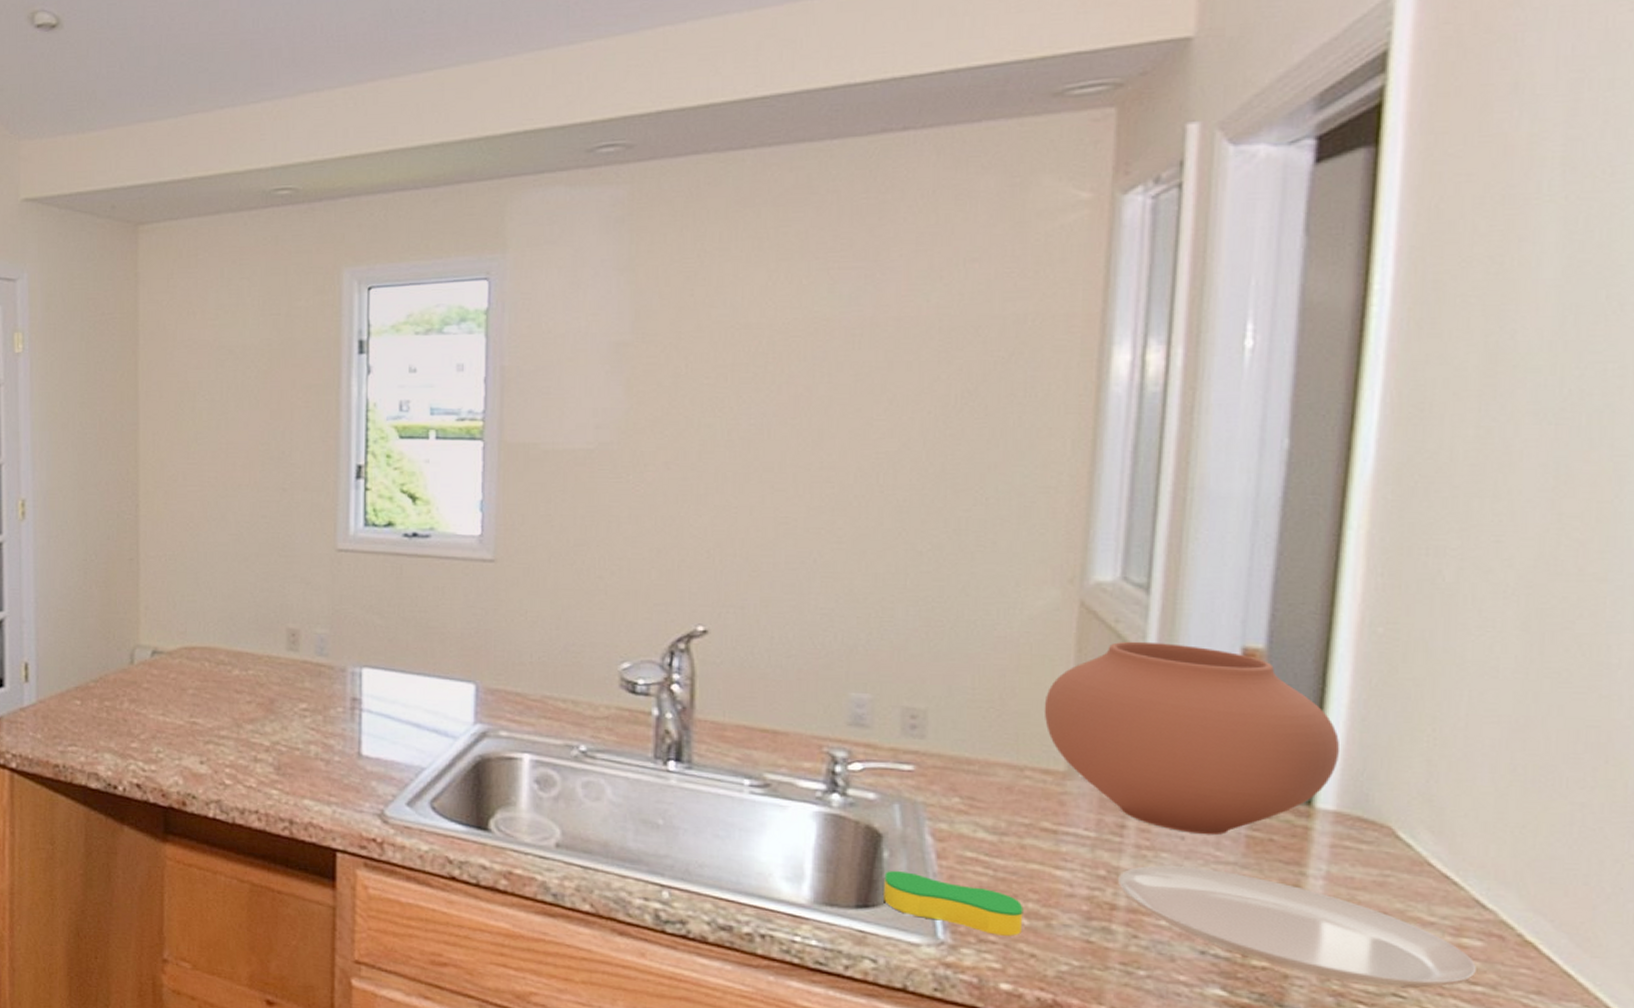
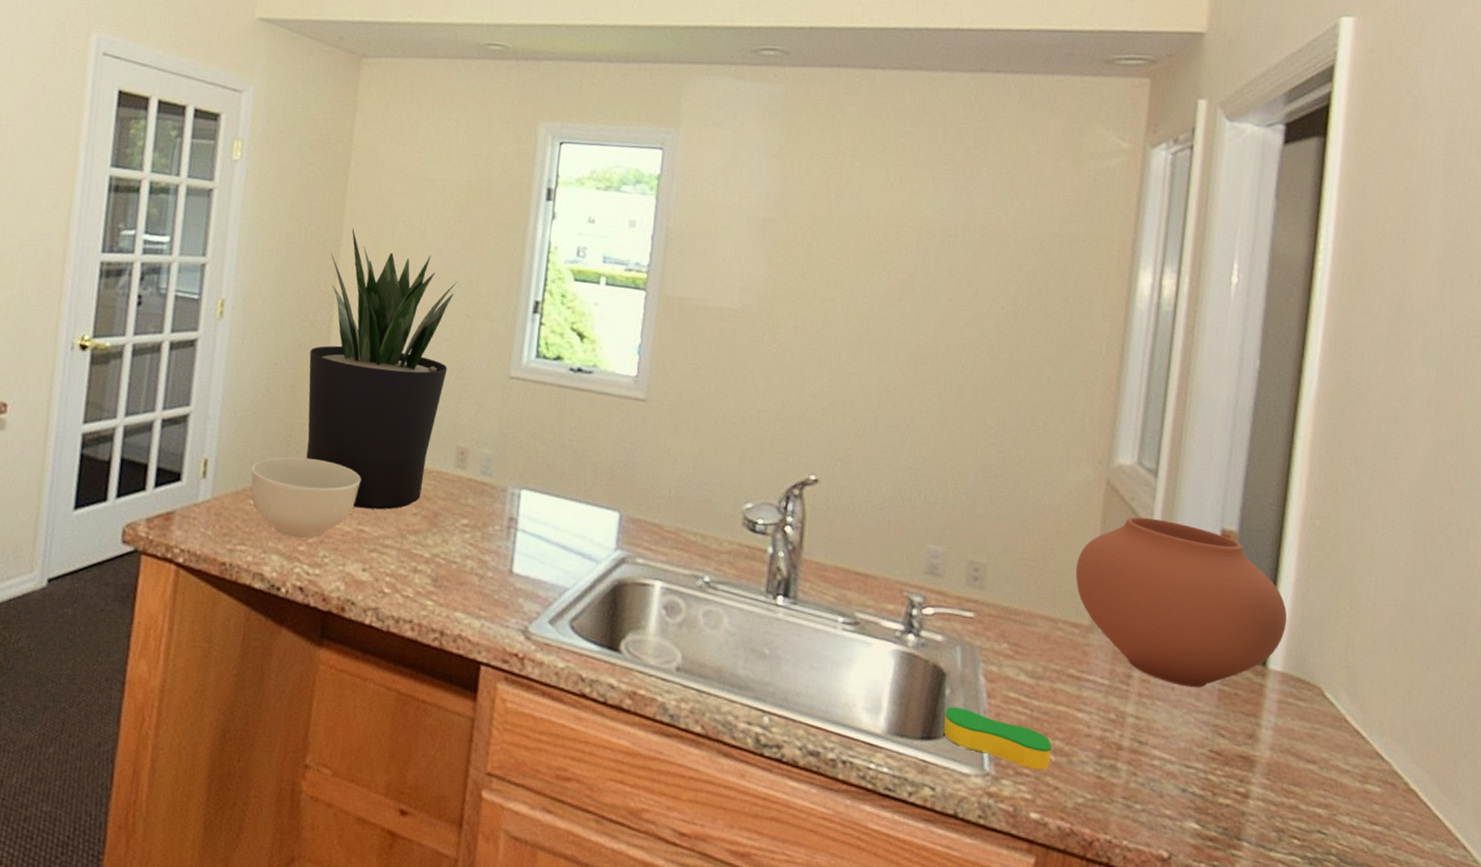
bowl: none [73,653,188,735] -> present [251,456,361,538]
planter: none [119,409,270,700] -> present [306,228,458,510]
plate: present [1118,865,1476,988] -> none [1124,712,1376,827]

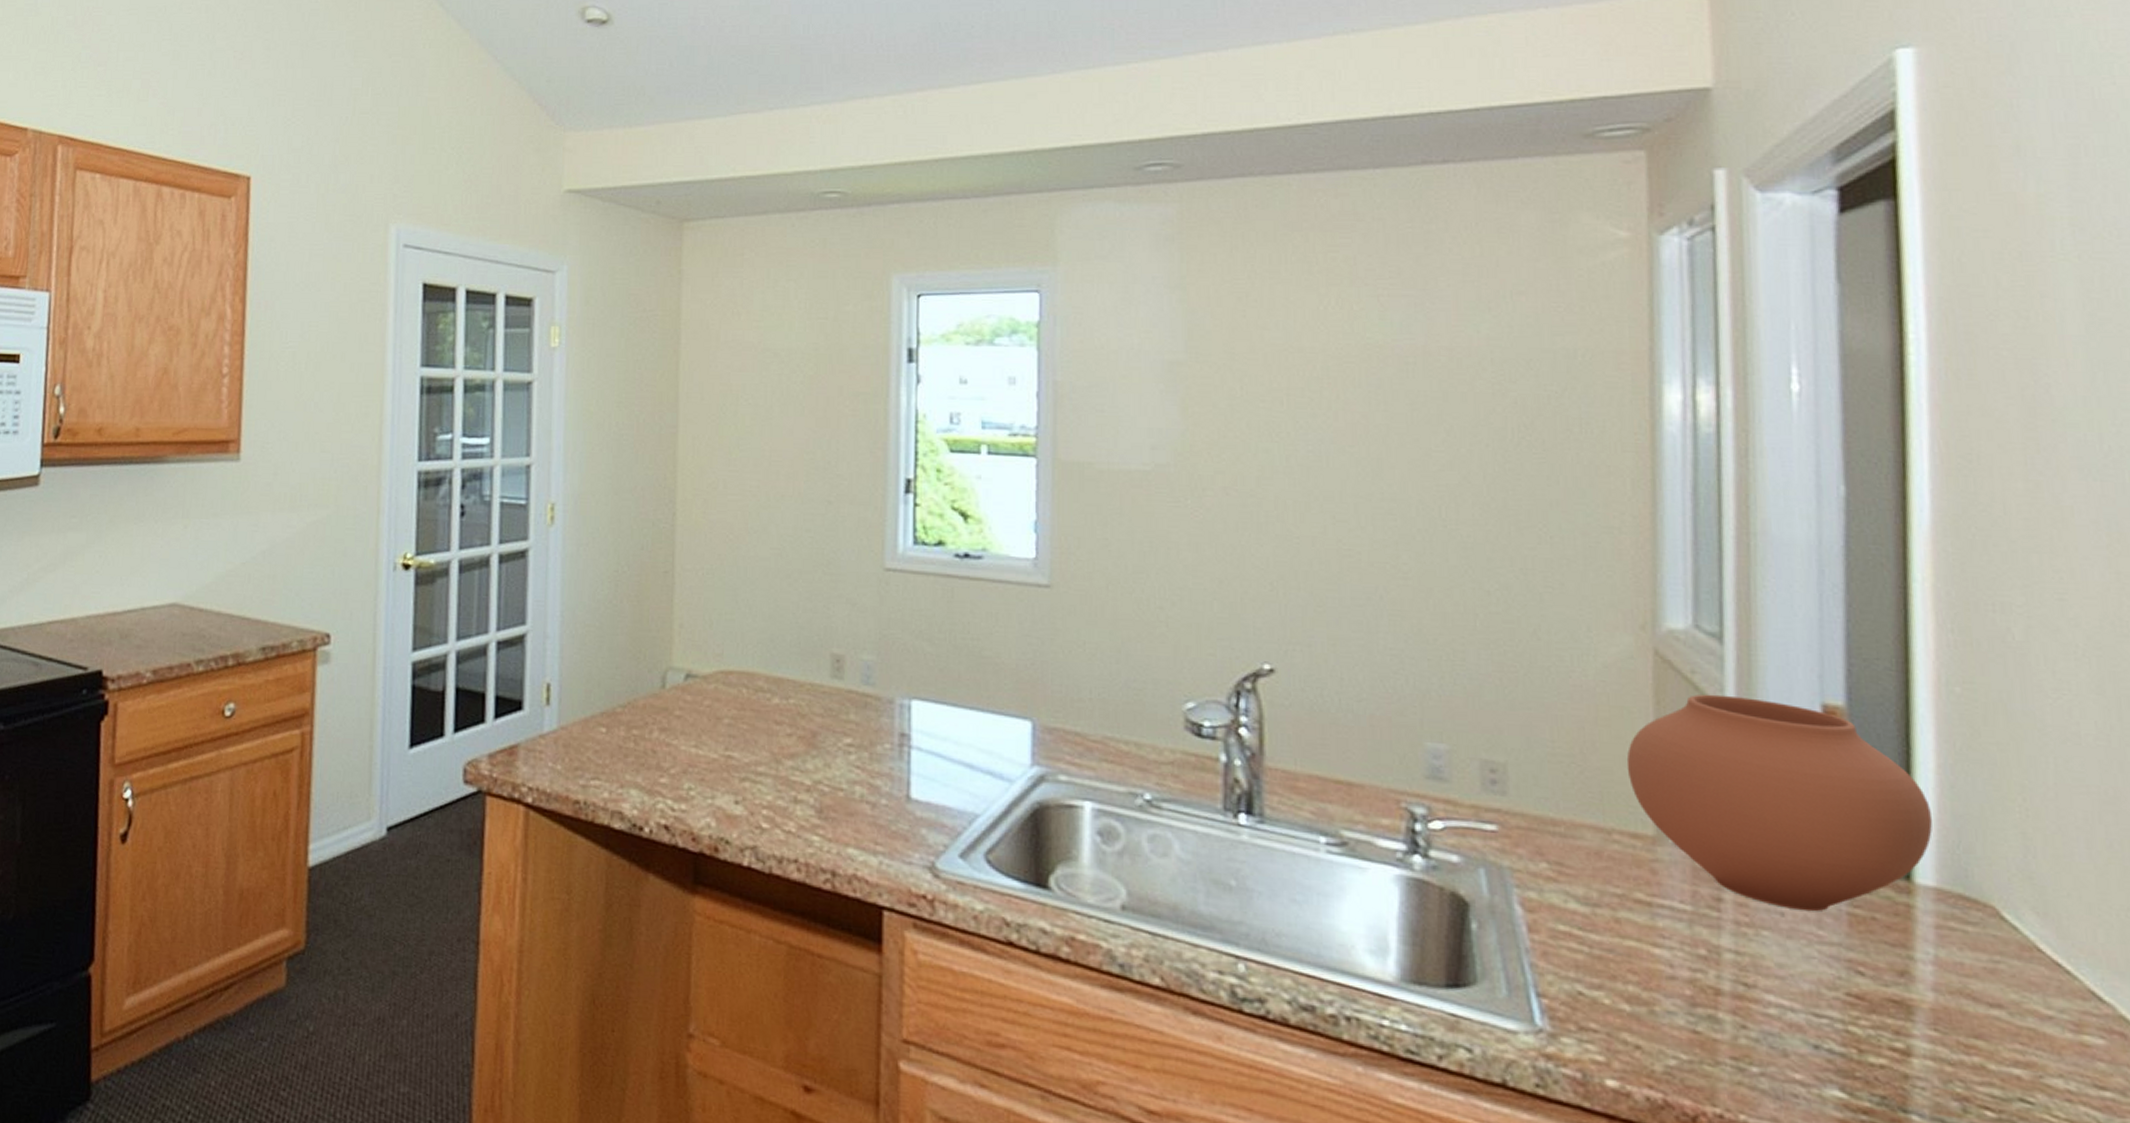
bowl: present [251,456,361,538] -> none [599,675,724,769]
planter: present [306,228,458,510] -> none [653,412,815,732]
sponge: present [944,707,1052,770] -> none [1474,945,1625,1024]

